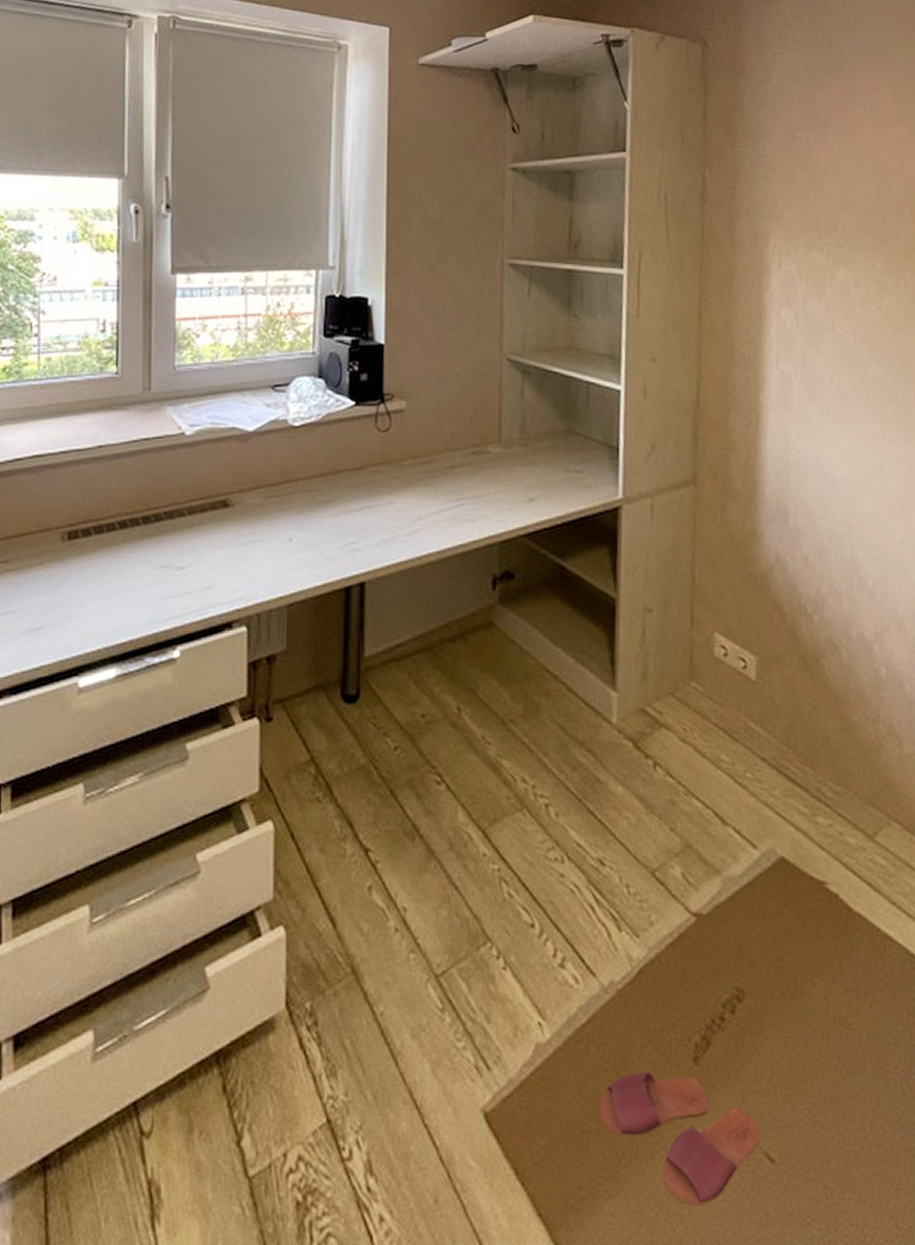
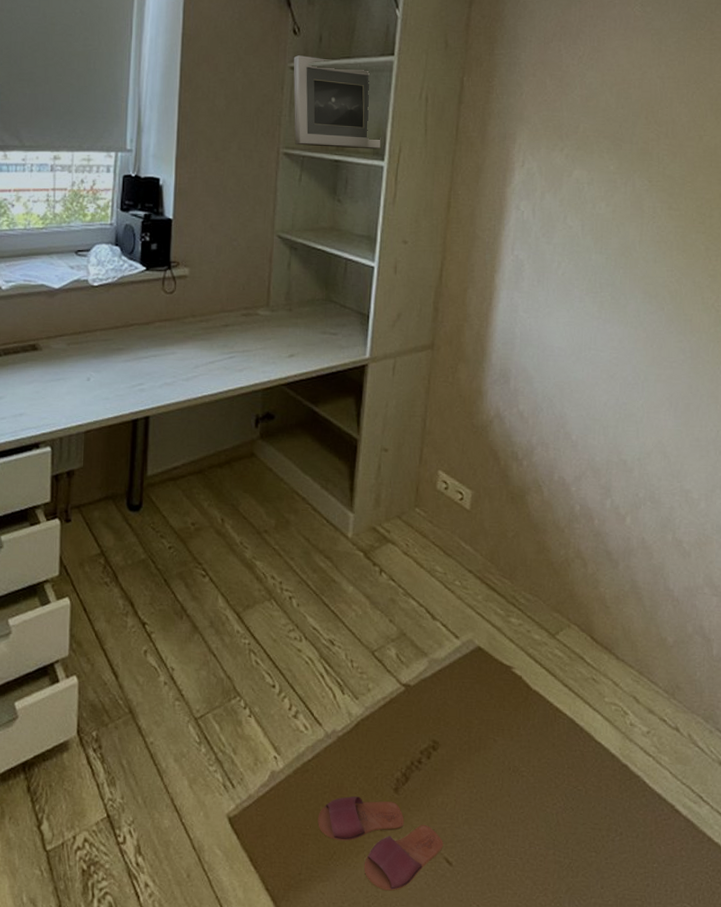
picture frame: none [514,155,618,256] -> present [293,55,381,150]

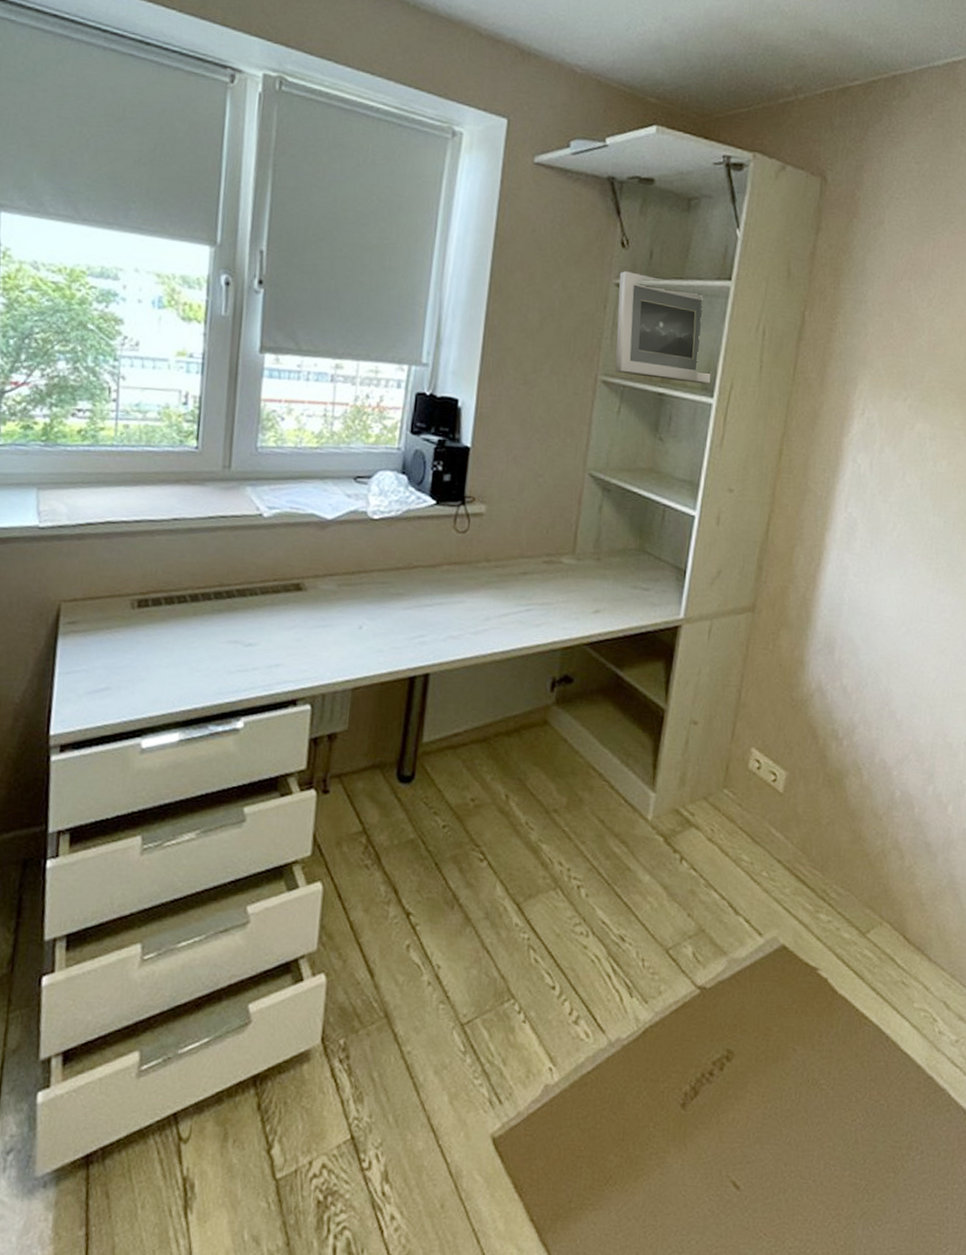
slippers: present [318,796,443,892] -> none [593,1113,732,1220]

